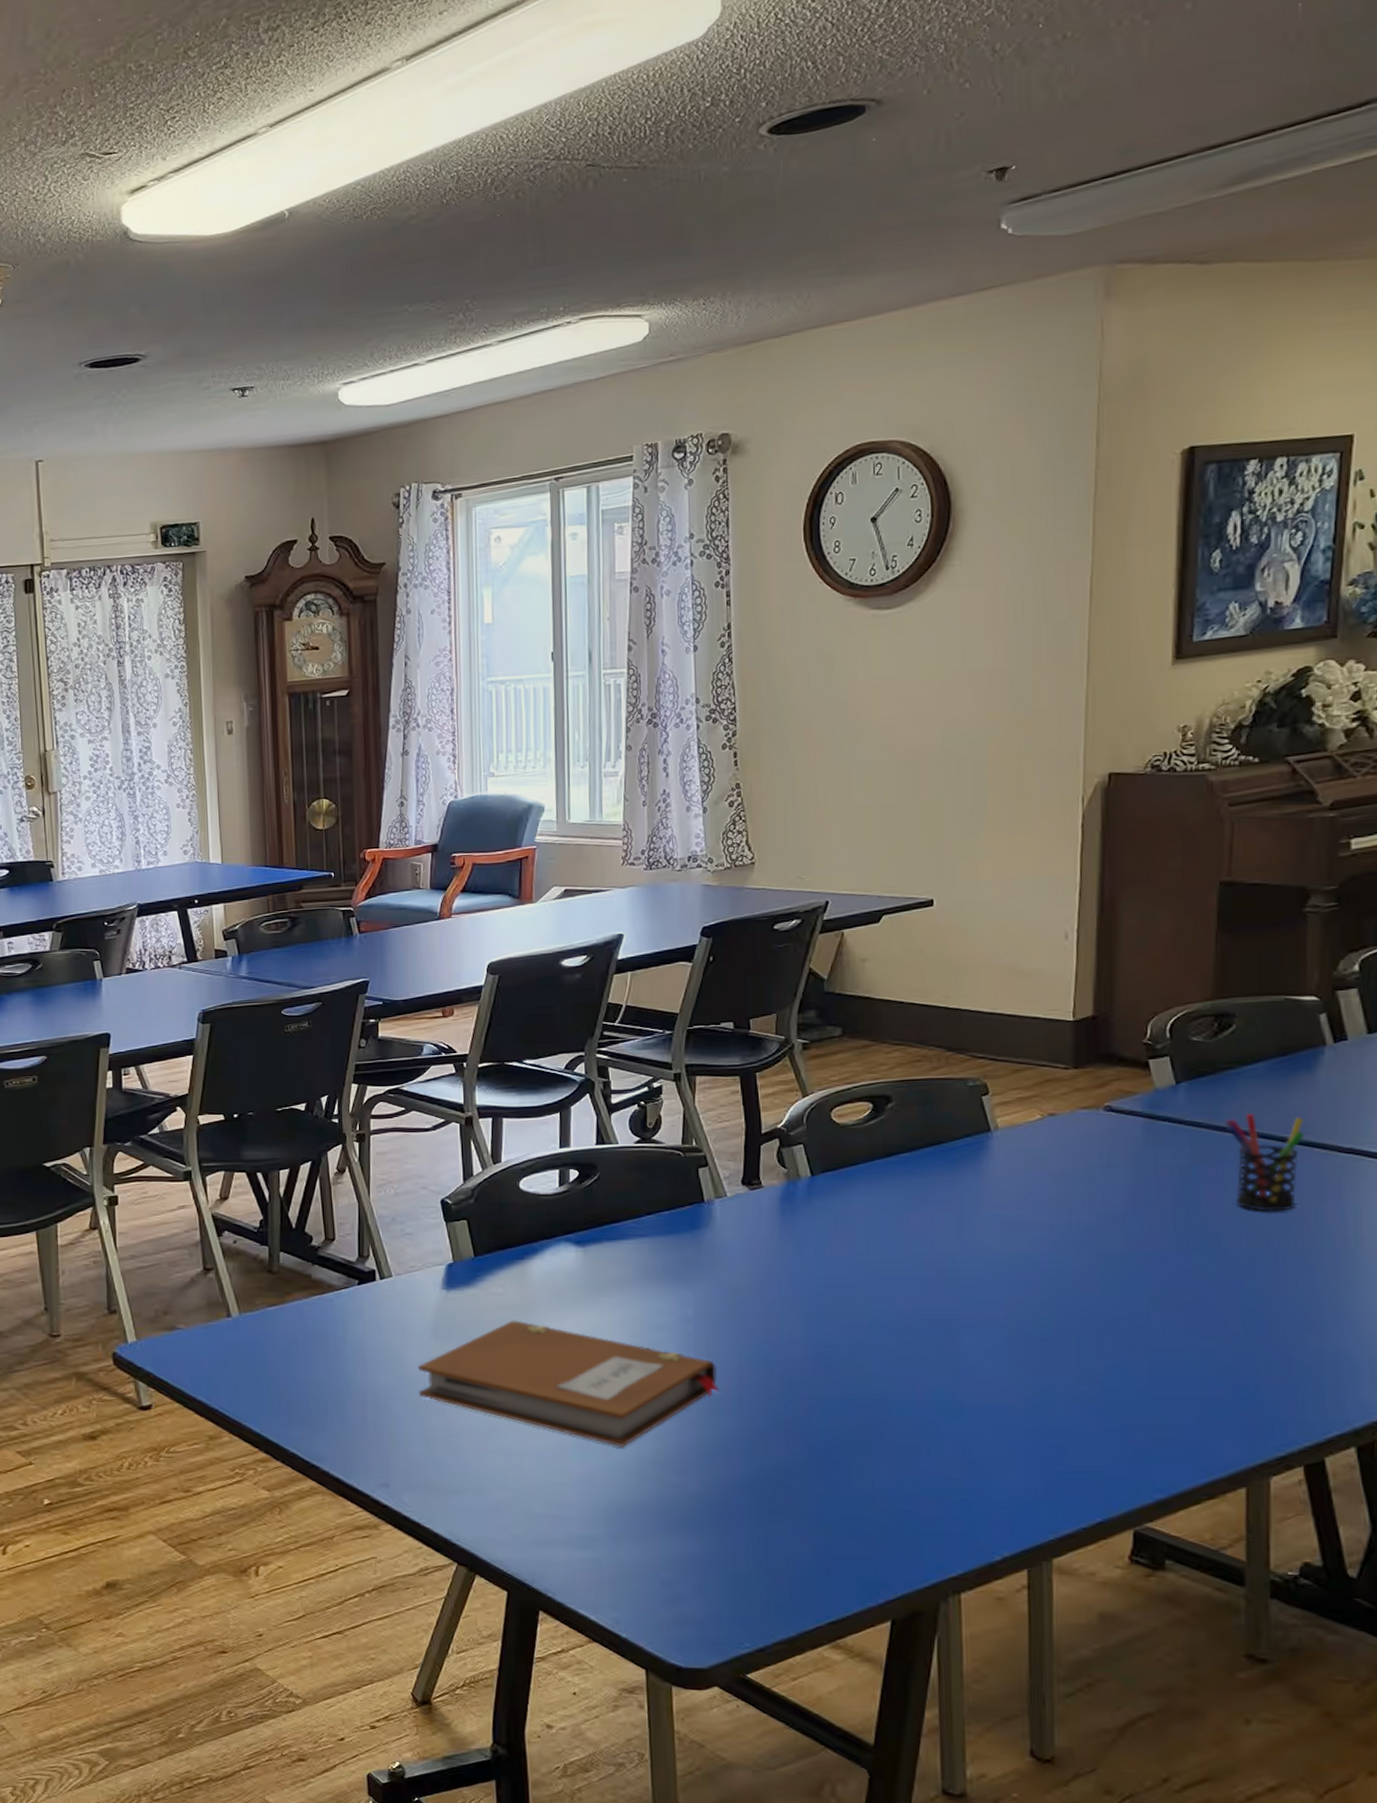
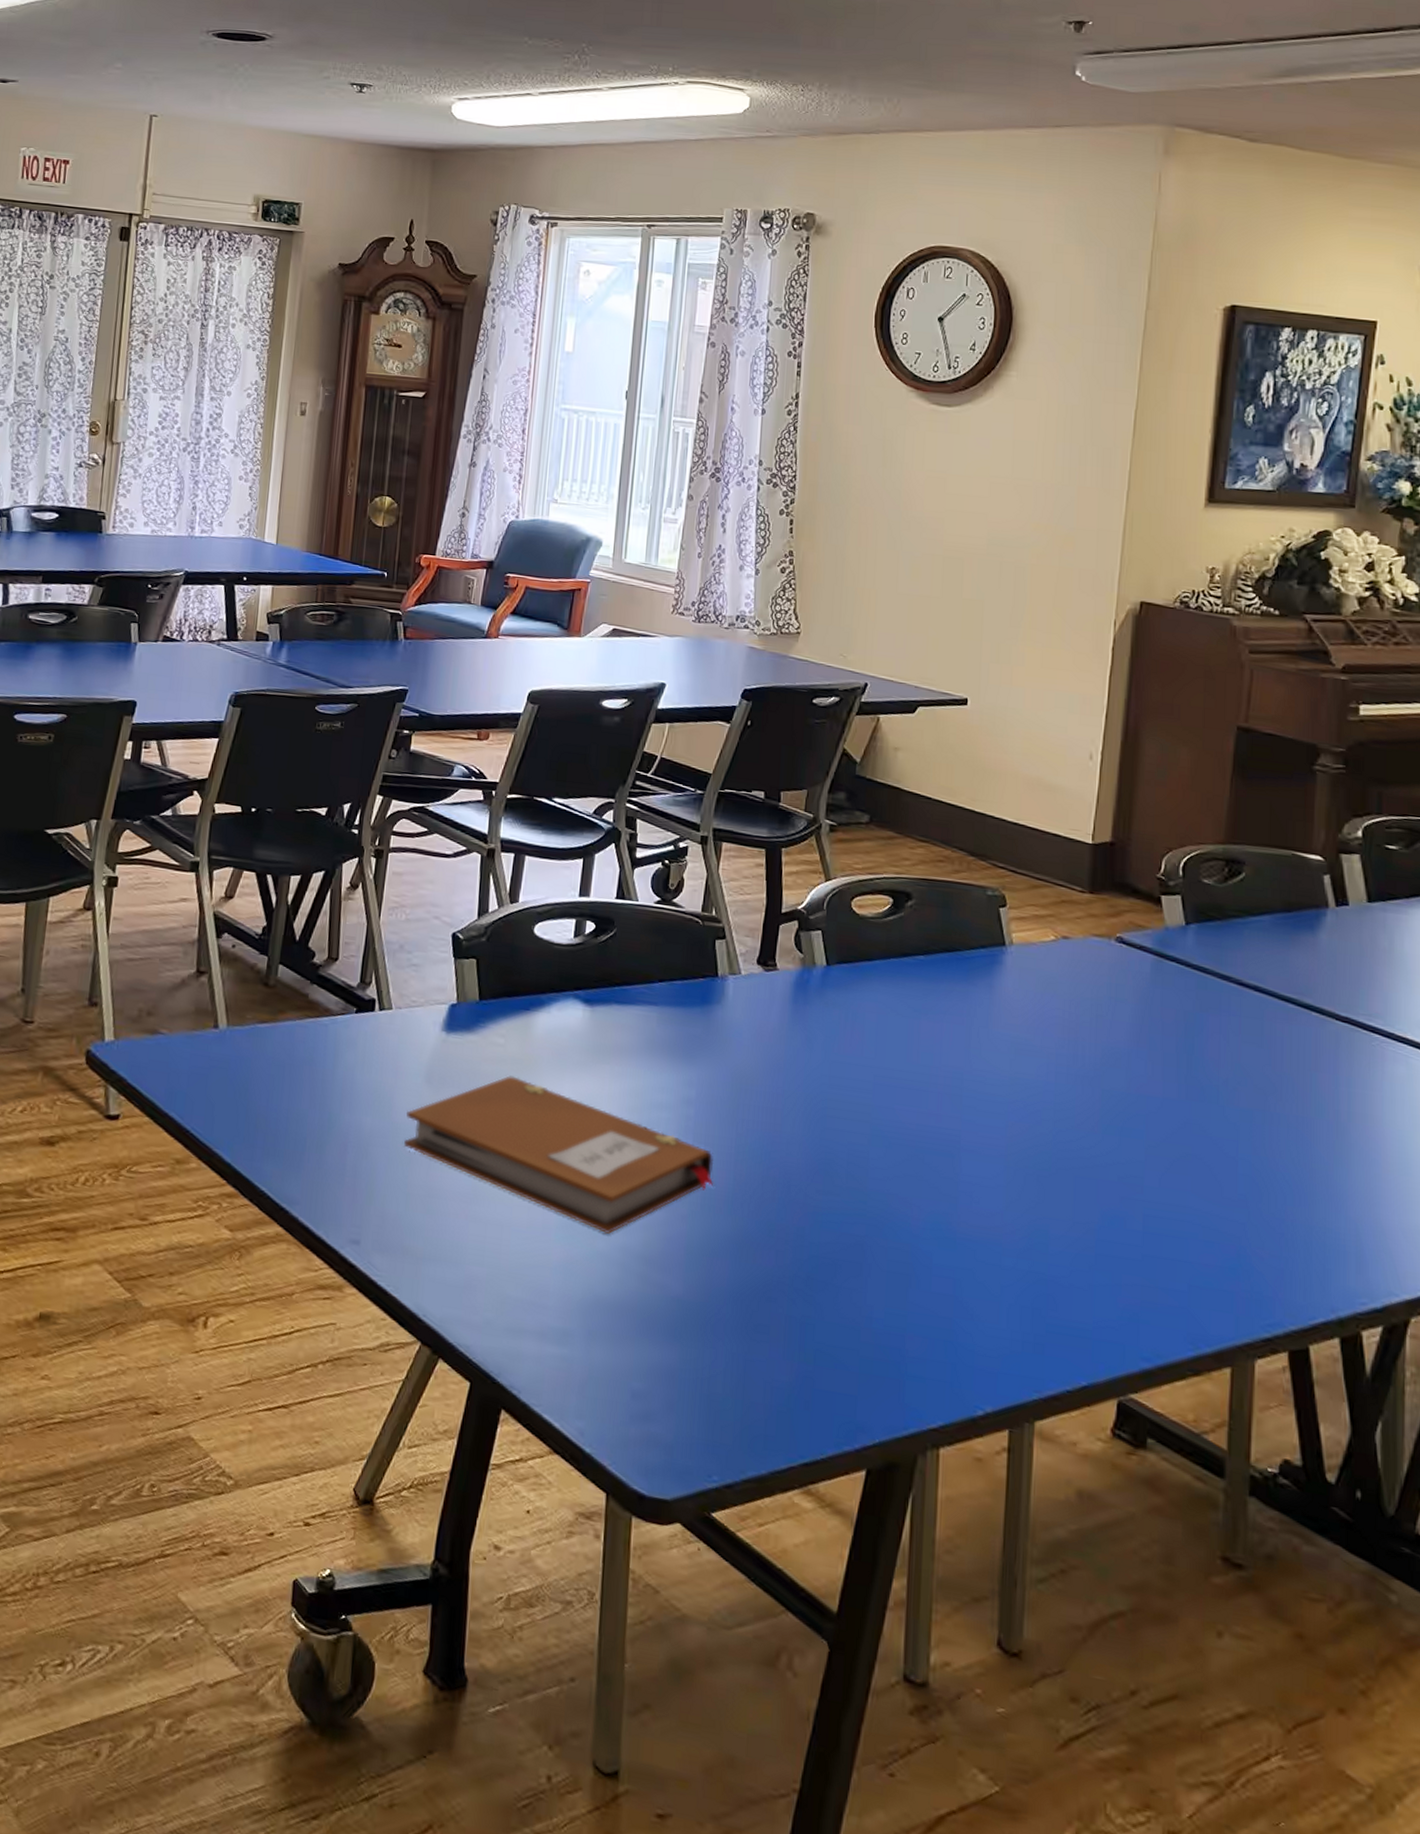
pen holder: present [1225,1113,1304,1211] -> none [1230,966,1304,1074]

